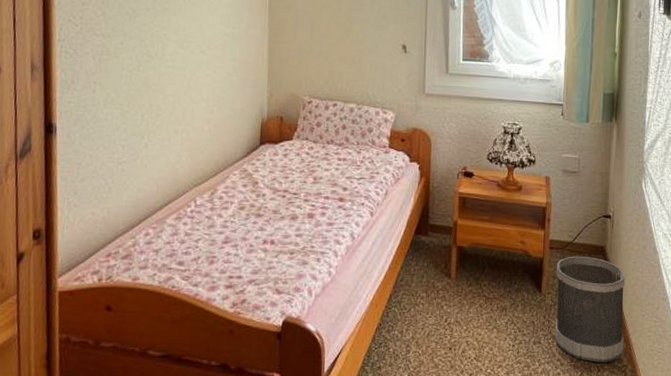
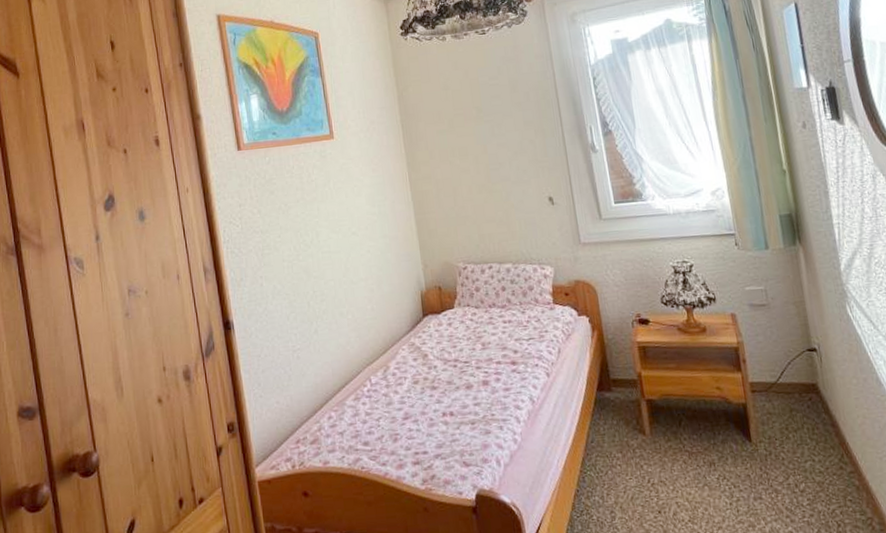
wastebasket: present [555,256,626,362] -> none [763,396,865,517]

